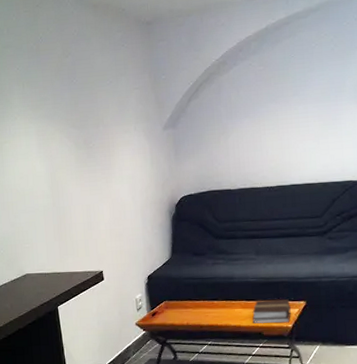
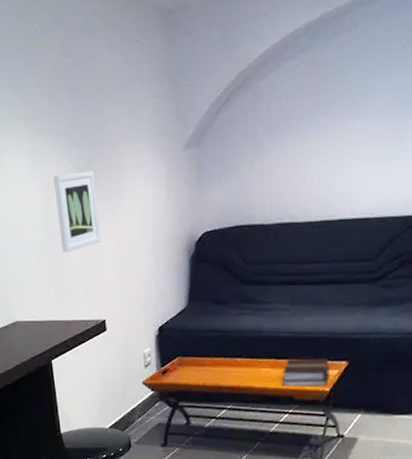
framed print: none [57,148,98,215] -> present [54,171,102,252]

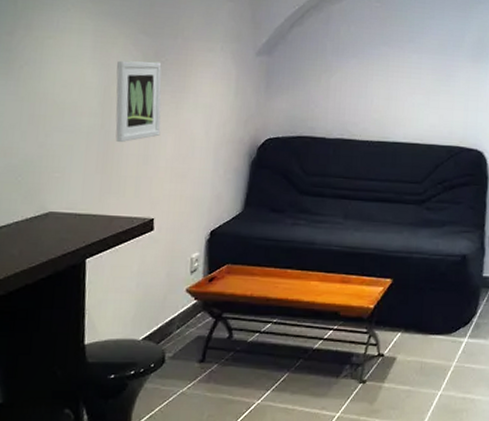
book: present [282,358,331,387] -> none [330,273,376,303]

